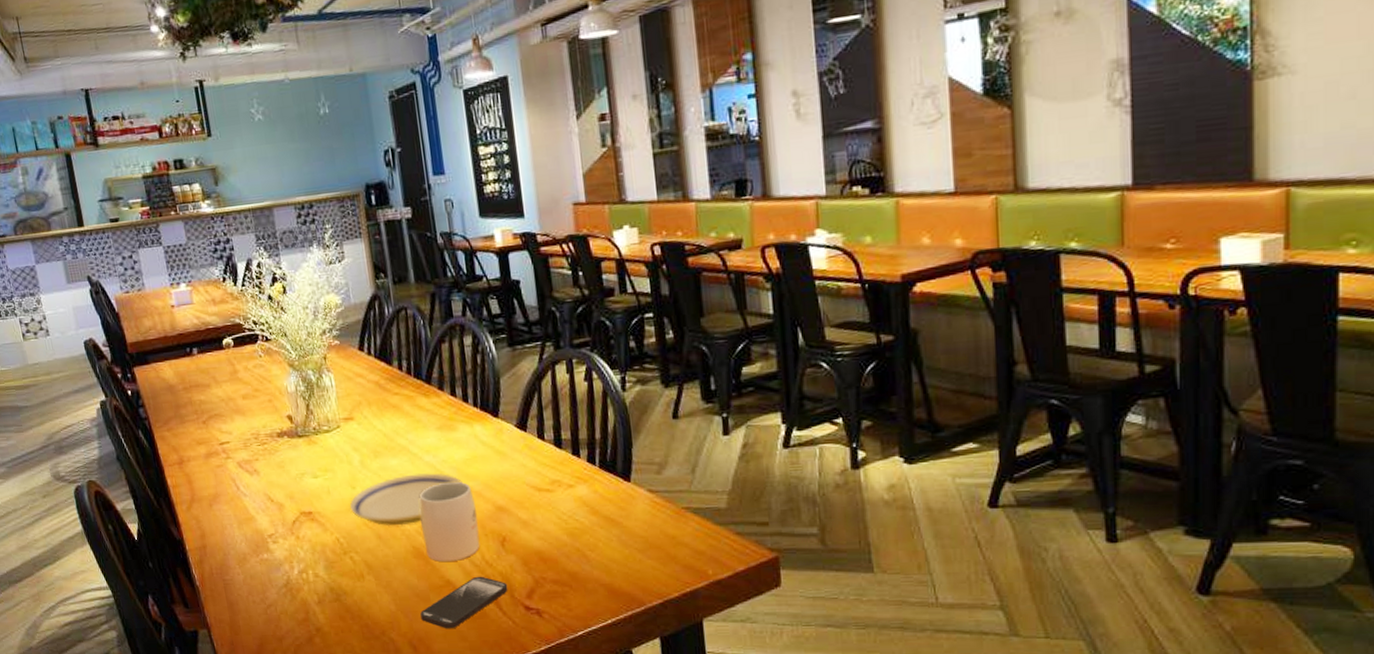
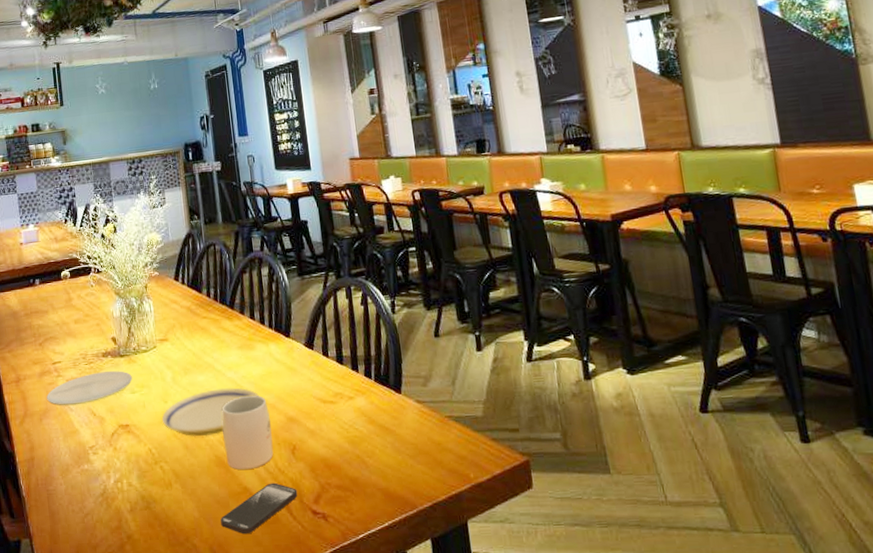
plate: none [215,453,314,491] -> present [47,371,133,406]

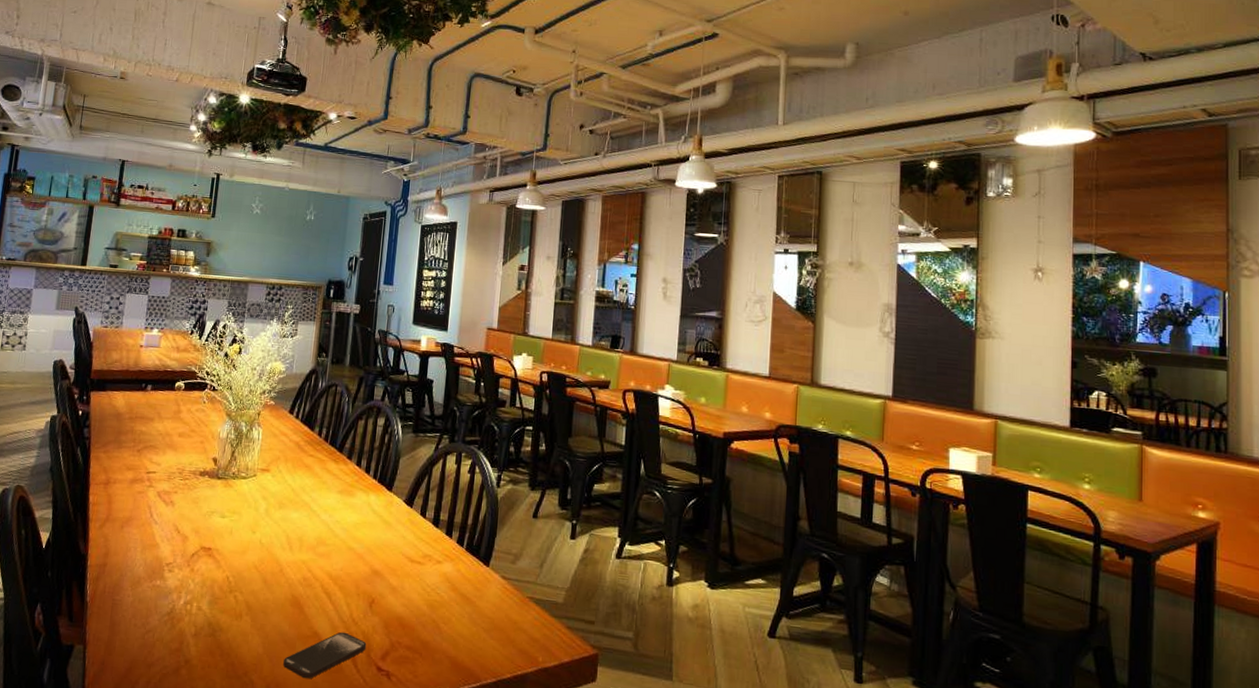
plate: present [47,371,133,406] -> none [133,489,225,520]
plate: present [162,387,259,437] -> none [246,528,349,574]
mug: present [221,395,274,470] -> none [303,540,356,615]

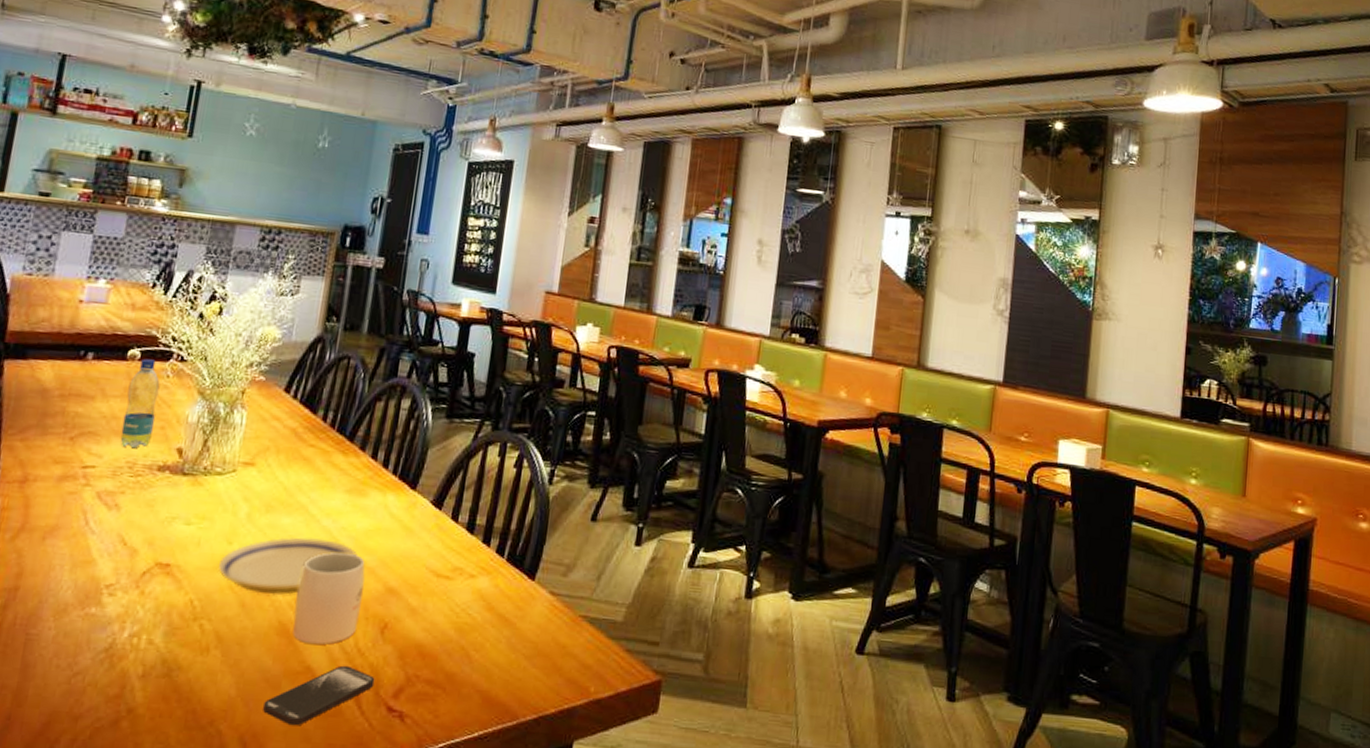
bottle: none [172,389,199,459] -> present [120,358,160,449]
plate: none [246,528,349,574] -> present [219,537,357,595]
mug: none [303,540,356,615] -> present [292,551,365,645]

